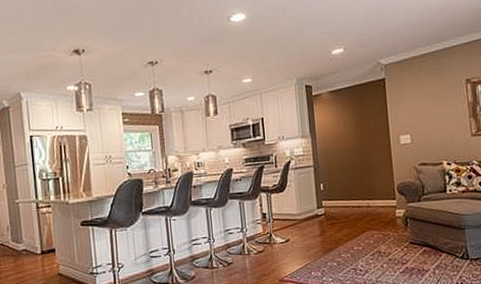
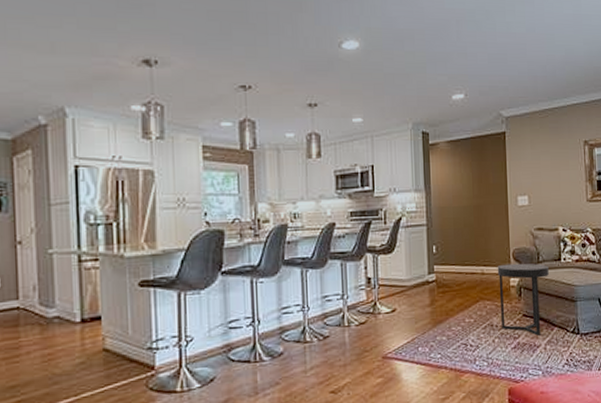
side table: none [382,196,435,261] -> present [497,263,549,336]

